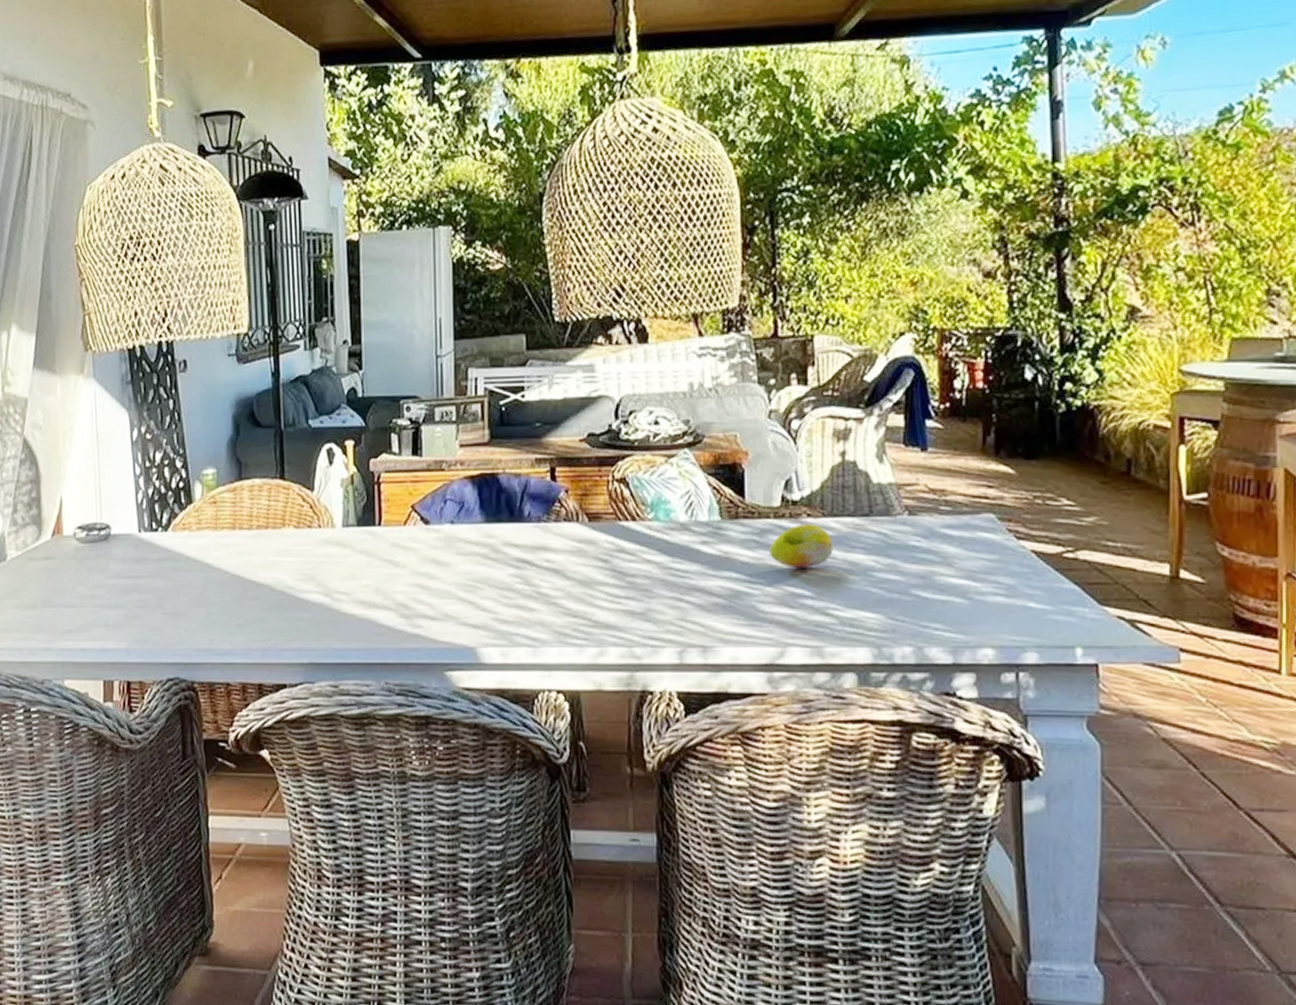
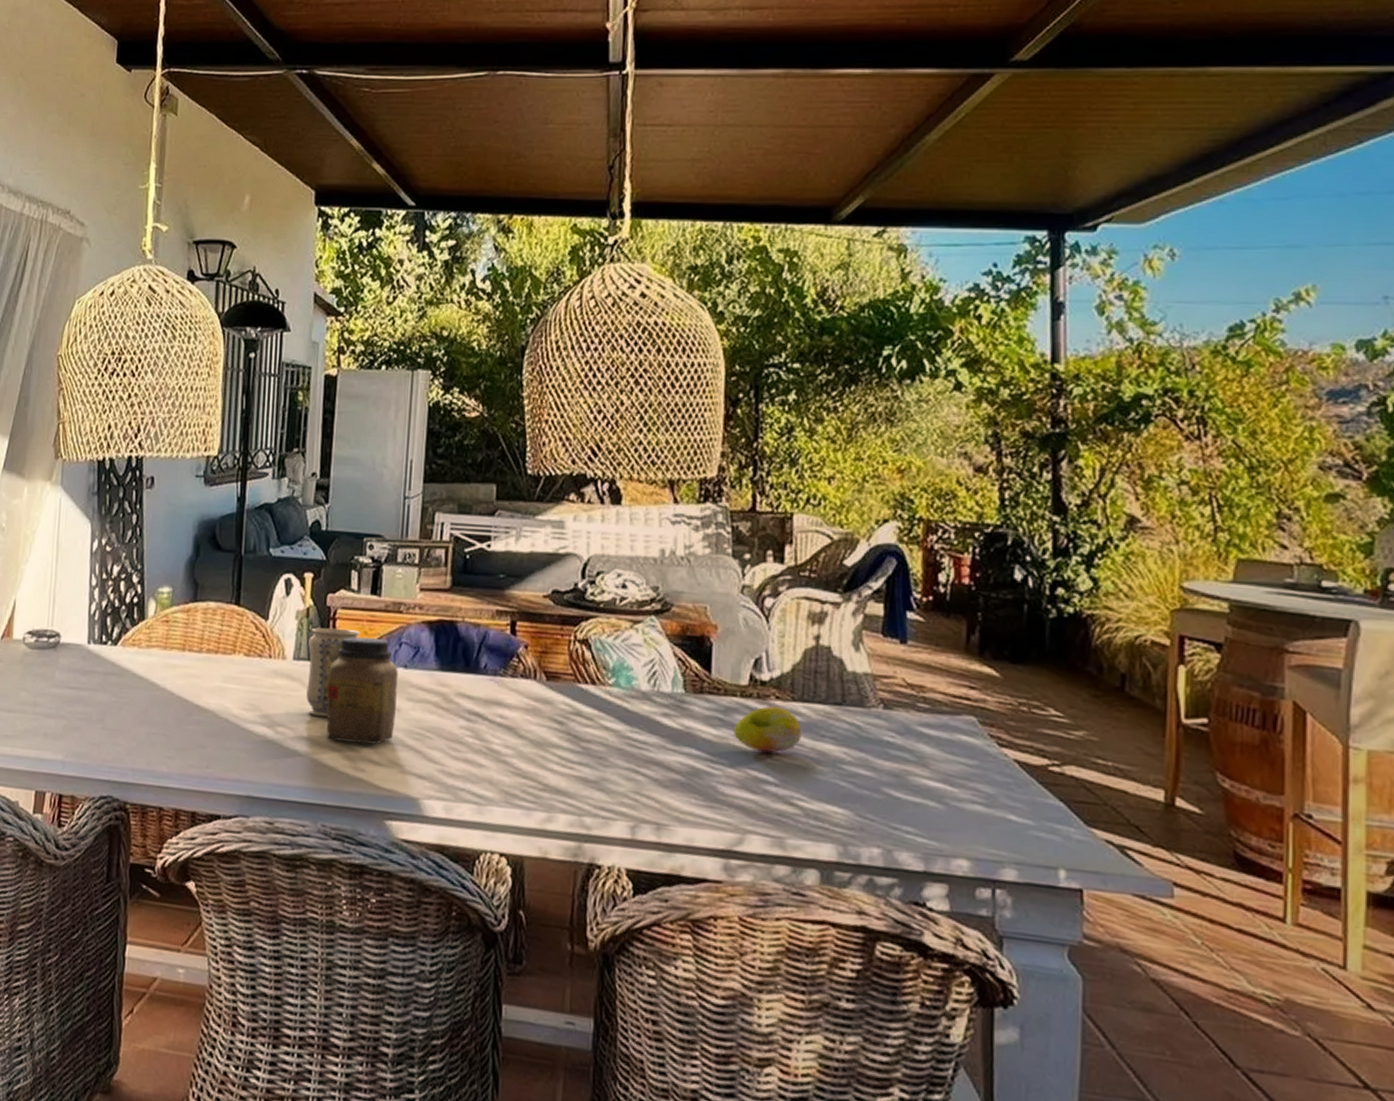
vase: none [356,491,406,580] -> present [306,627,361,717]
jar: none [378,497,447,601] -> present [326,636,398,745]

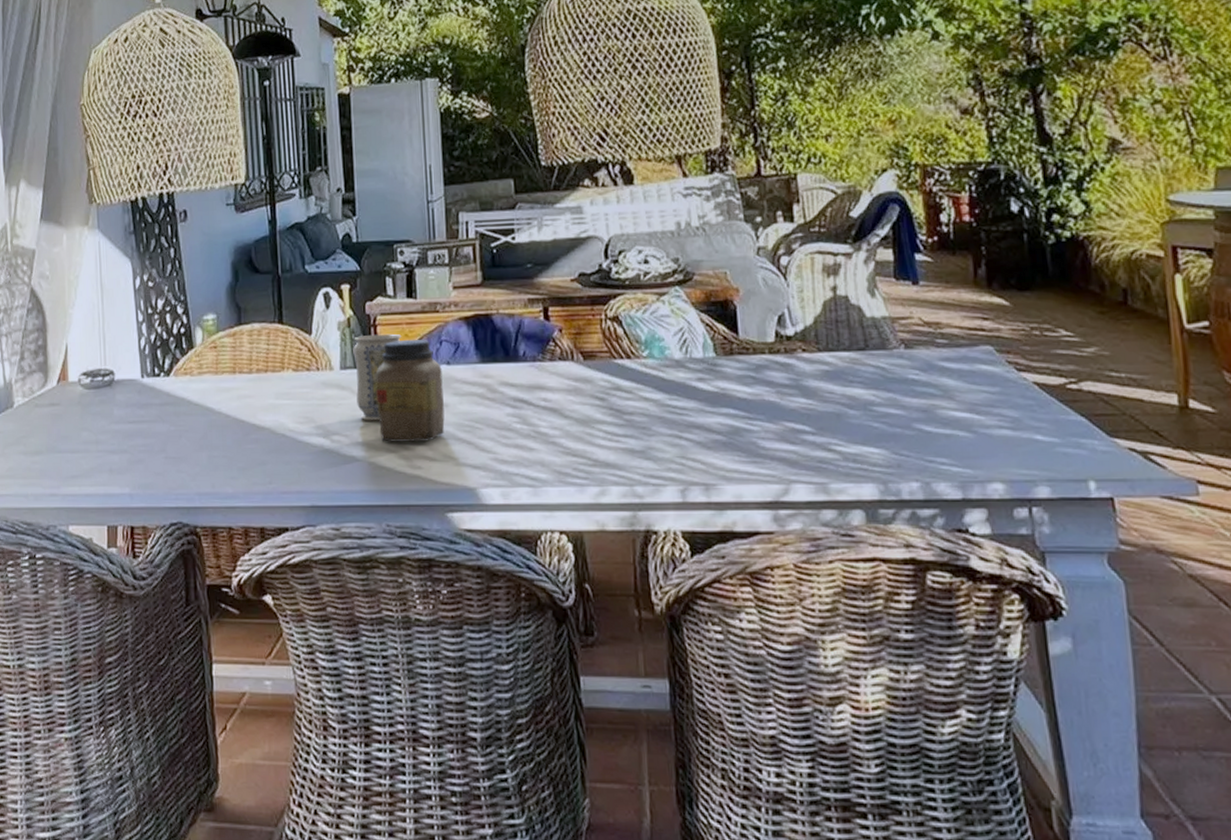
fruit: present [734,706,802,753] -> none [767,359,832,404]

